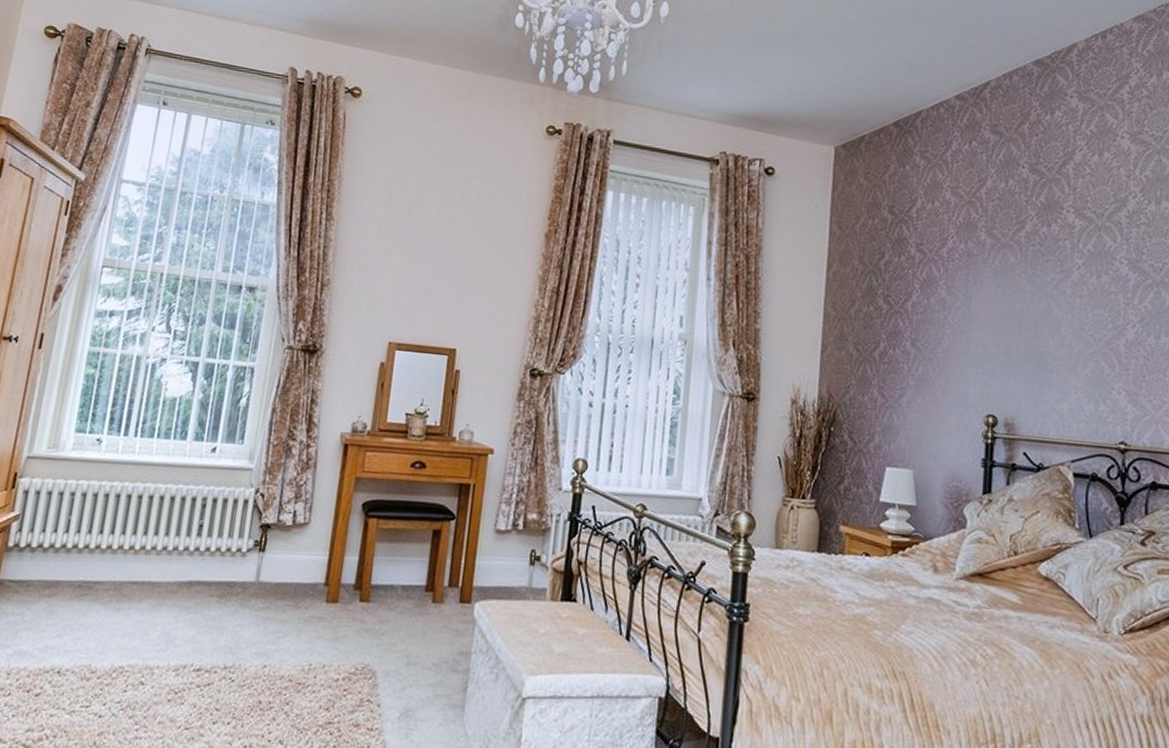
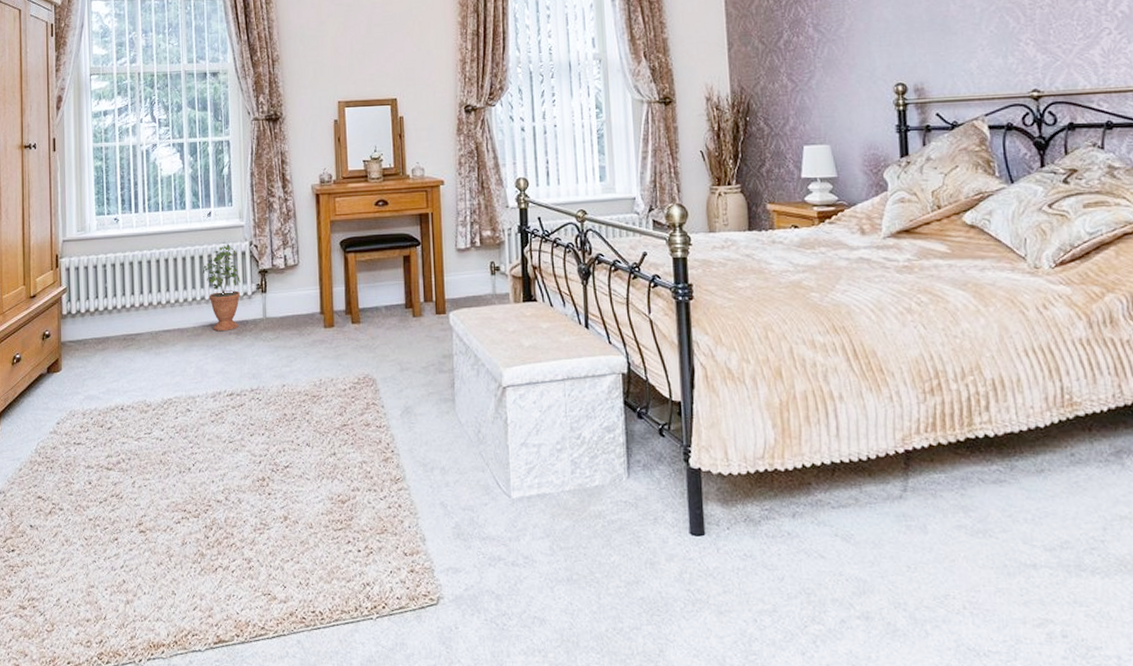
potted plant: none [191,485,239,592] -> present [202,242,241,332]

